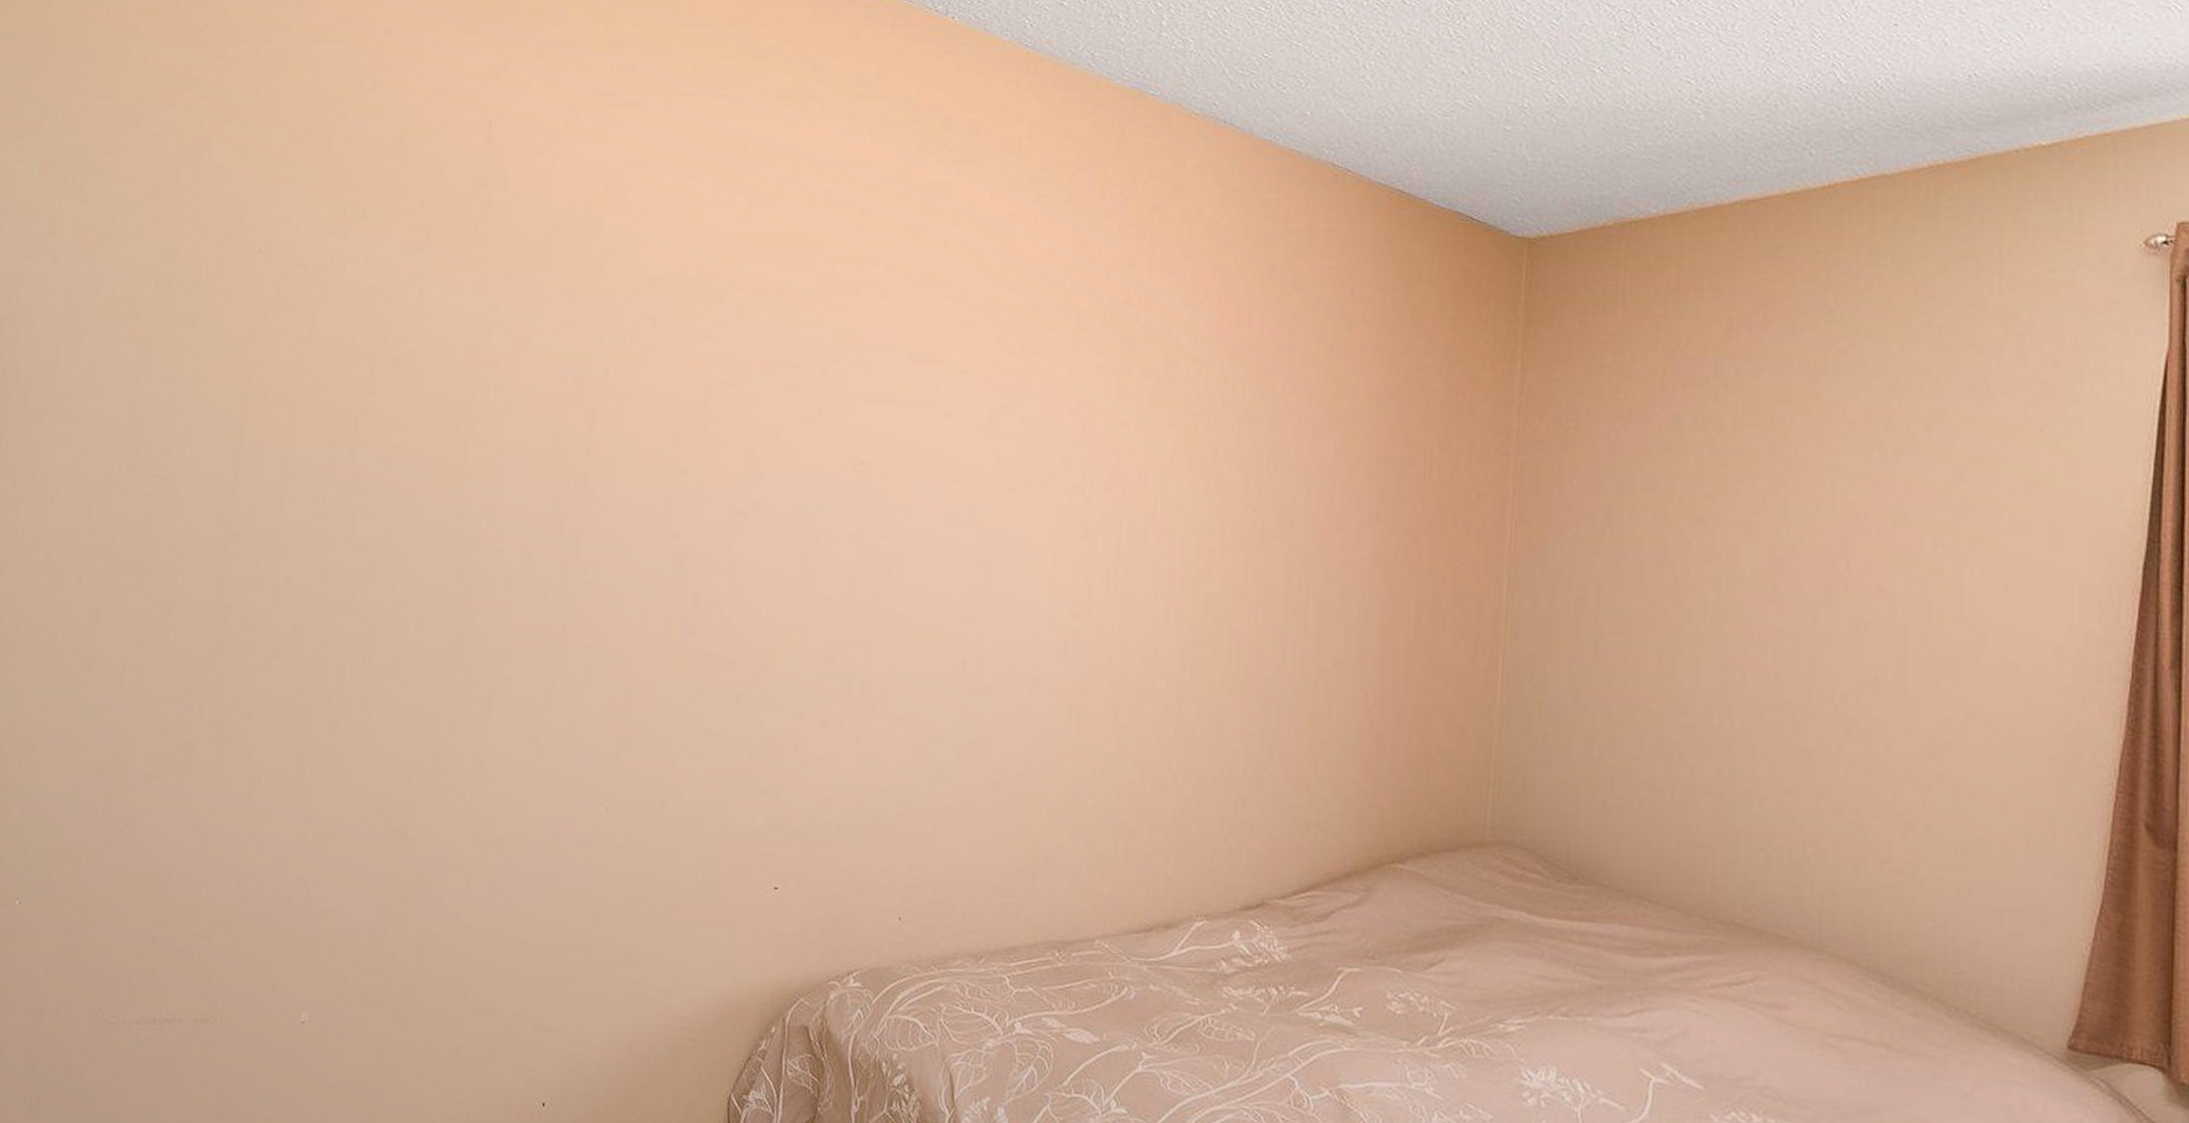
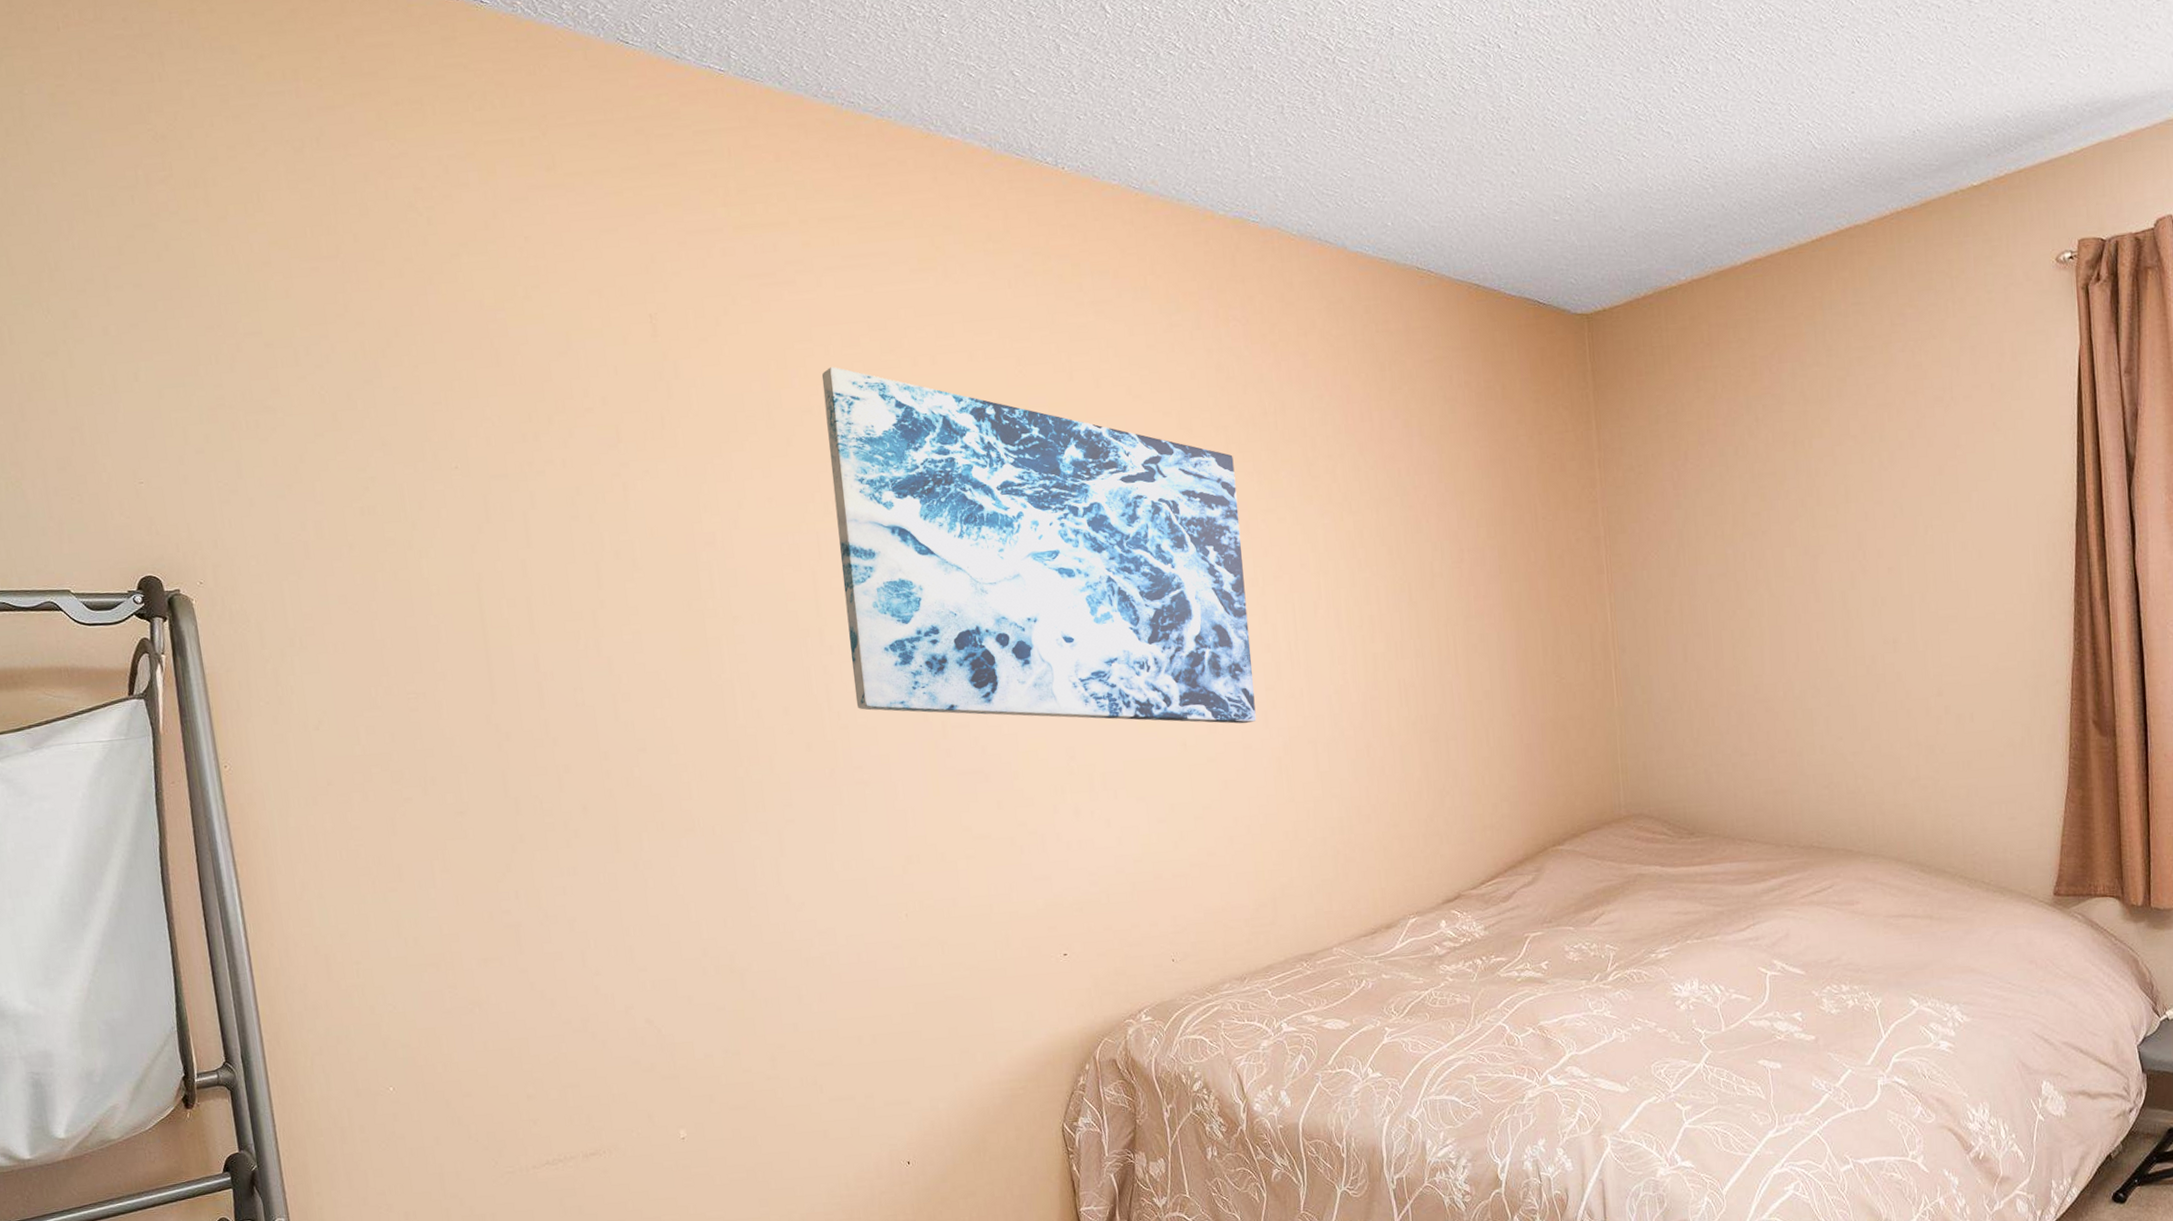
wall art: none [606,195,1082,652] -> present [821,366,1257,724]

